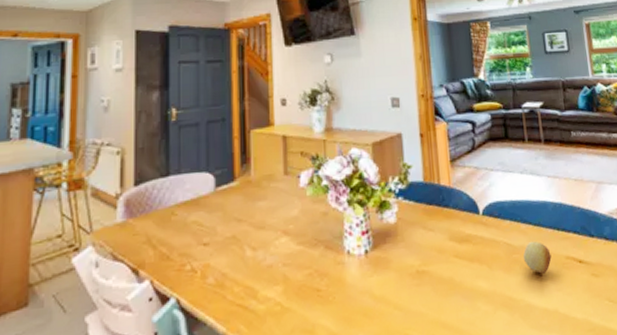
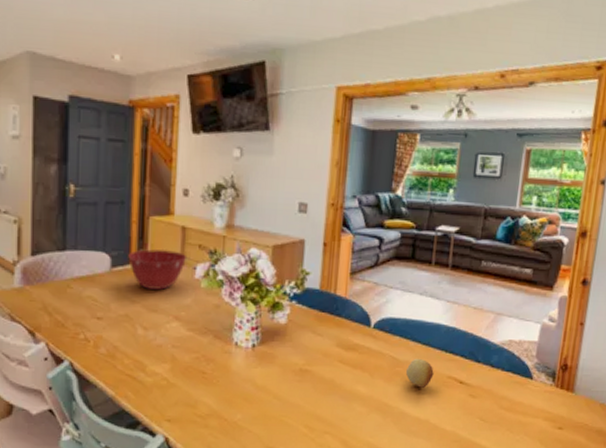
mixing bowl: none [232,161,291,205] -> present [128,249,188,290]

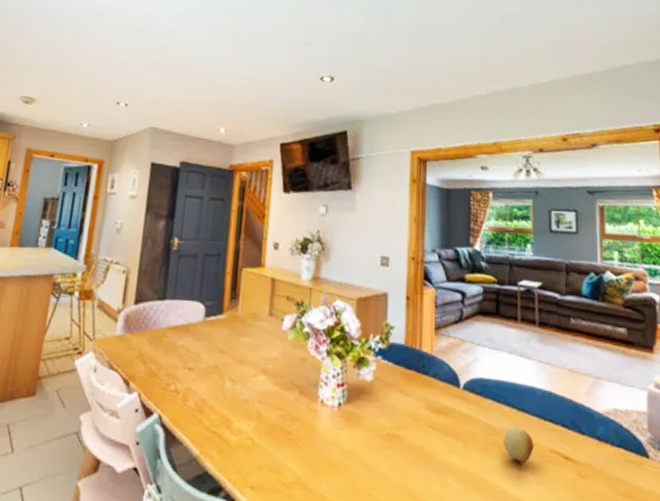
mixing bowl: present [128,249,188,290] -> none [221,299,276,341]

